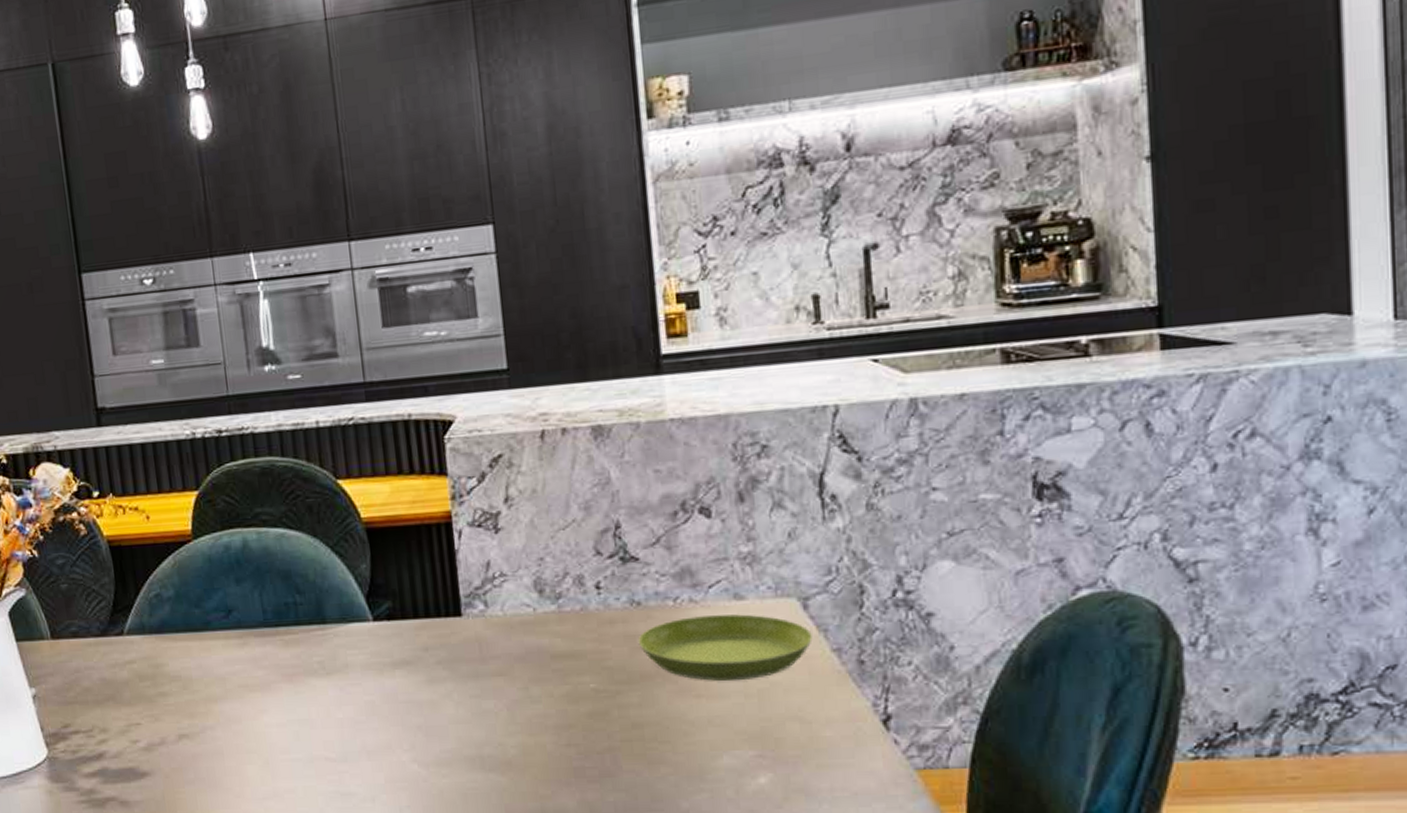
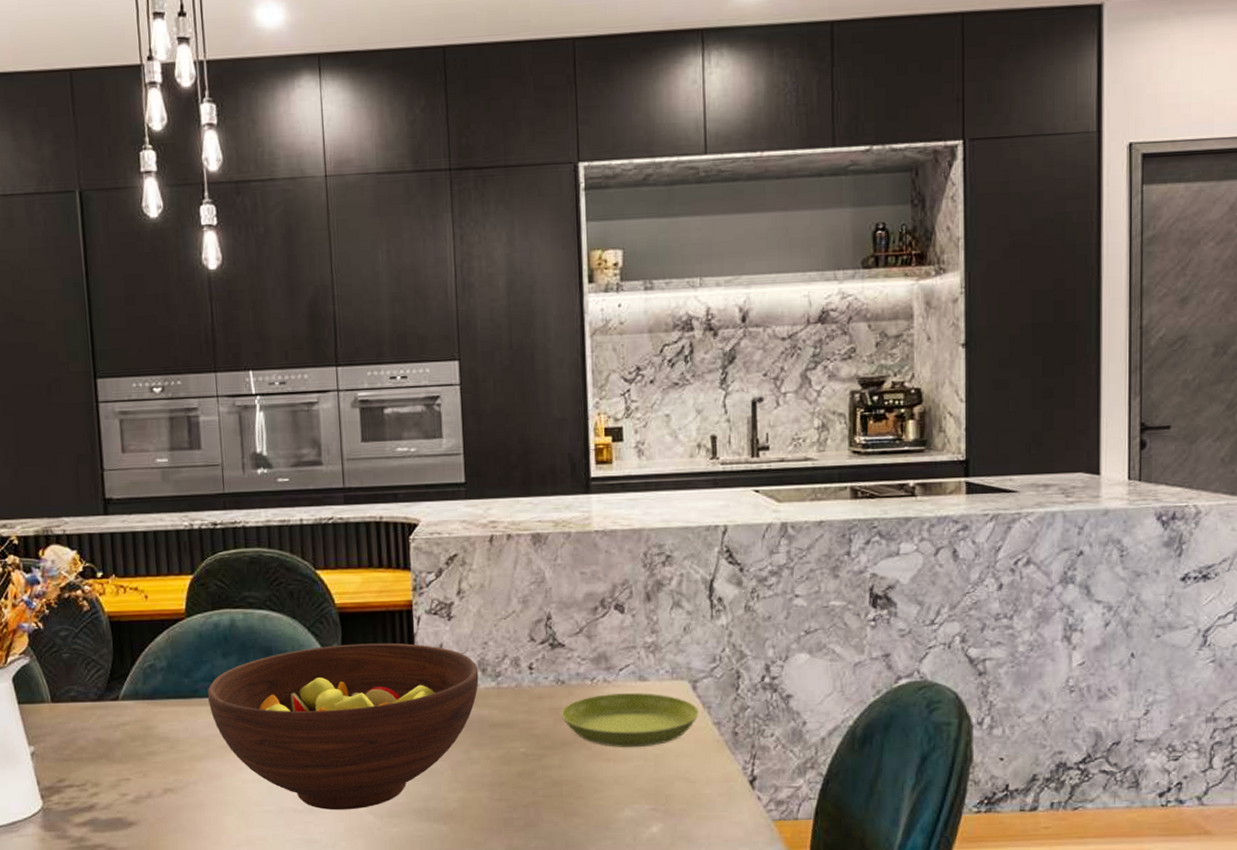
fruit bowl: none [221,561,536,759] -> present [208,643,479,811]

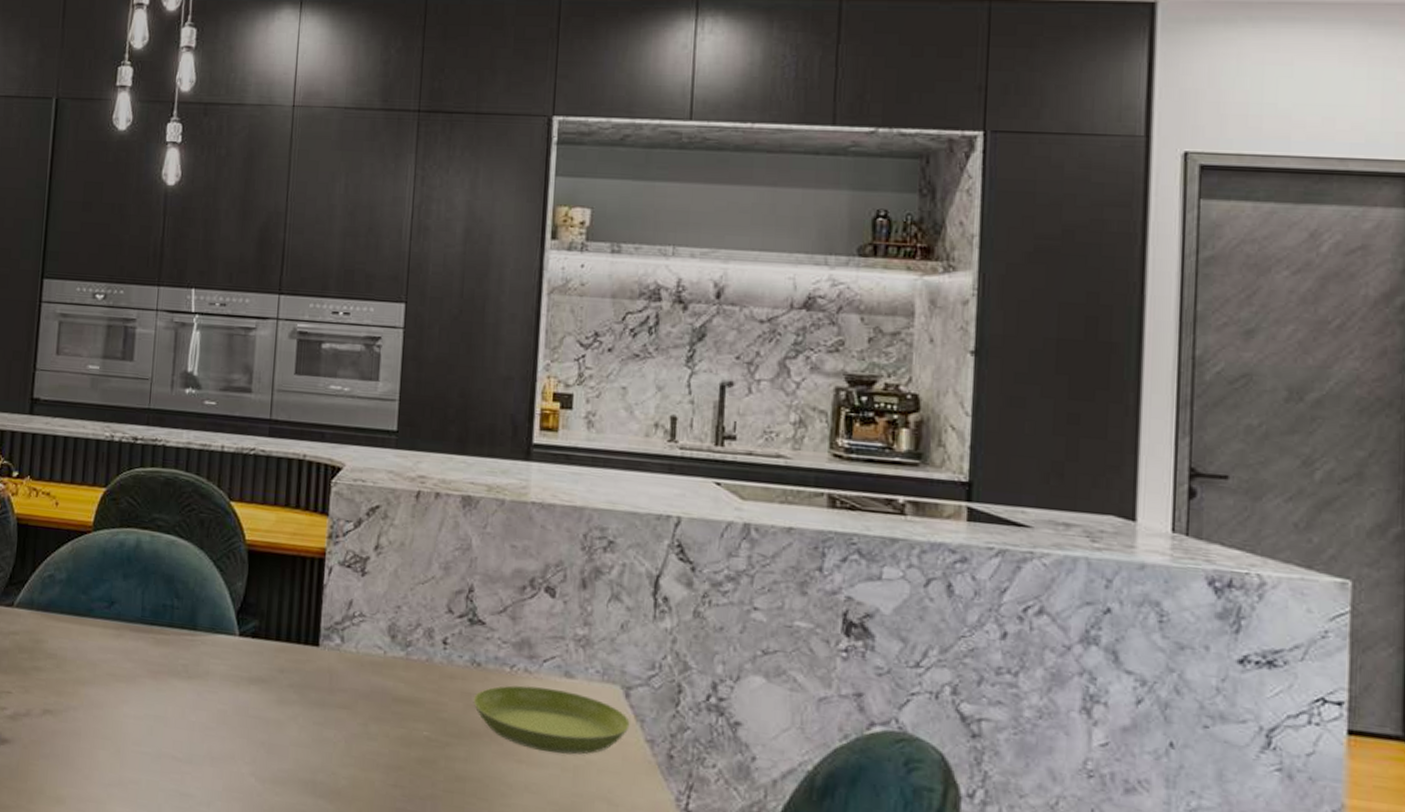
fruit bowl: present [208,643,479,811] -> none [102,583,388,769]

